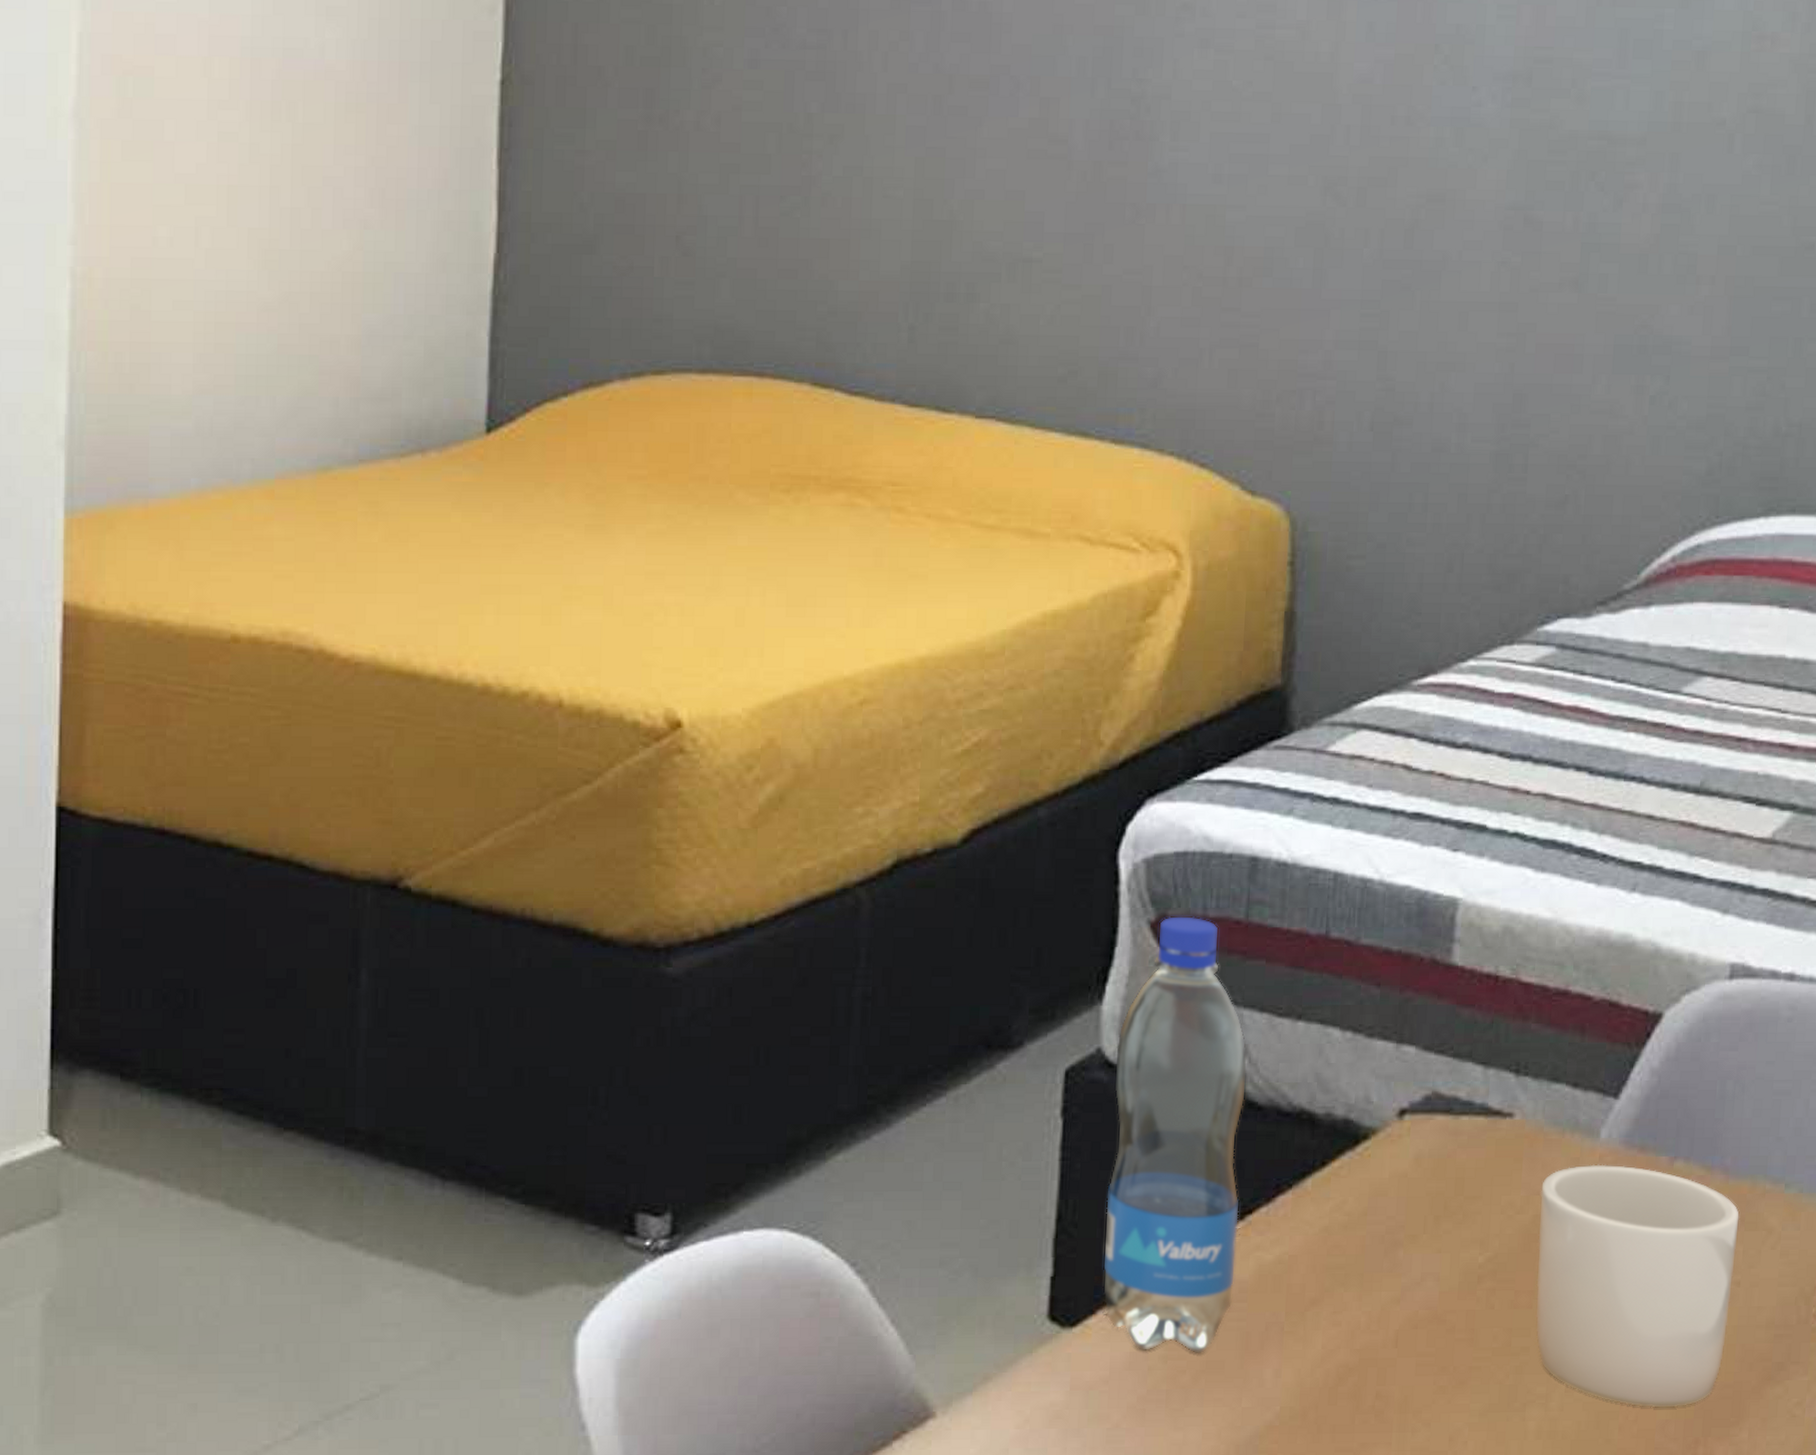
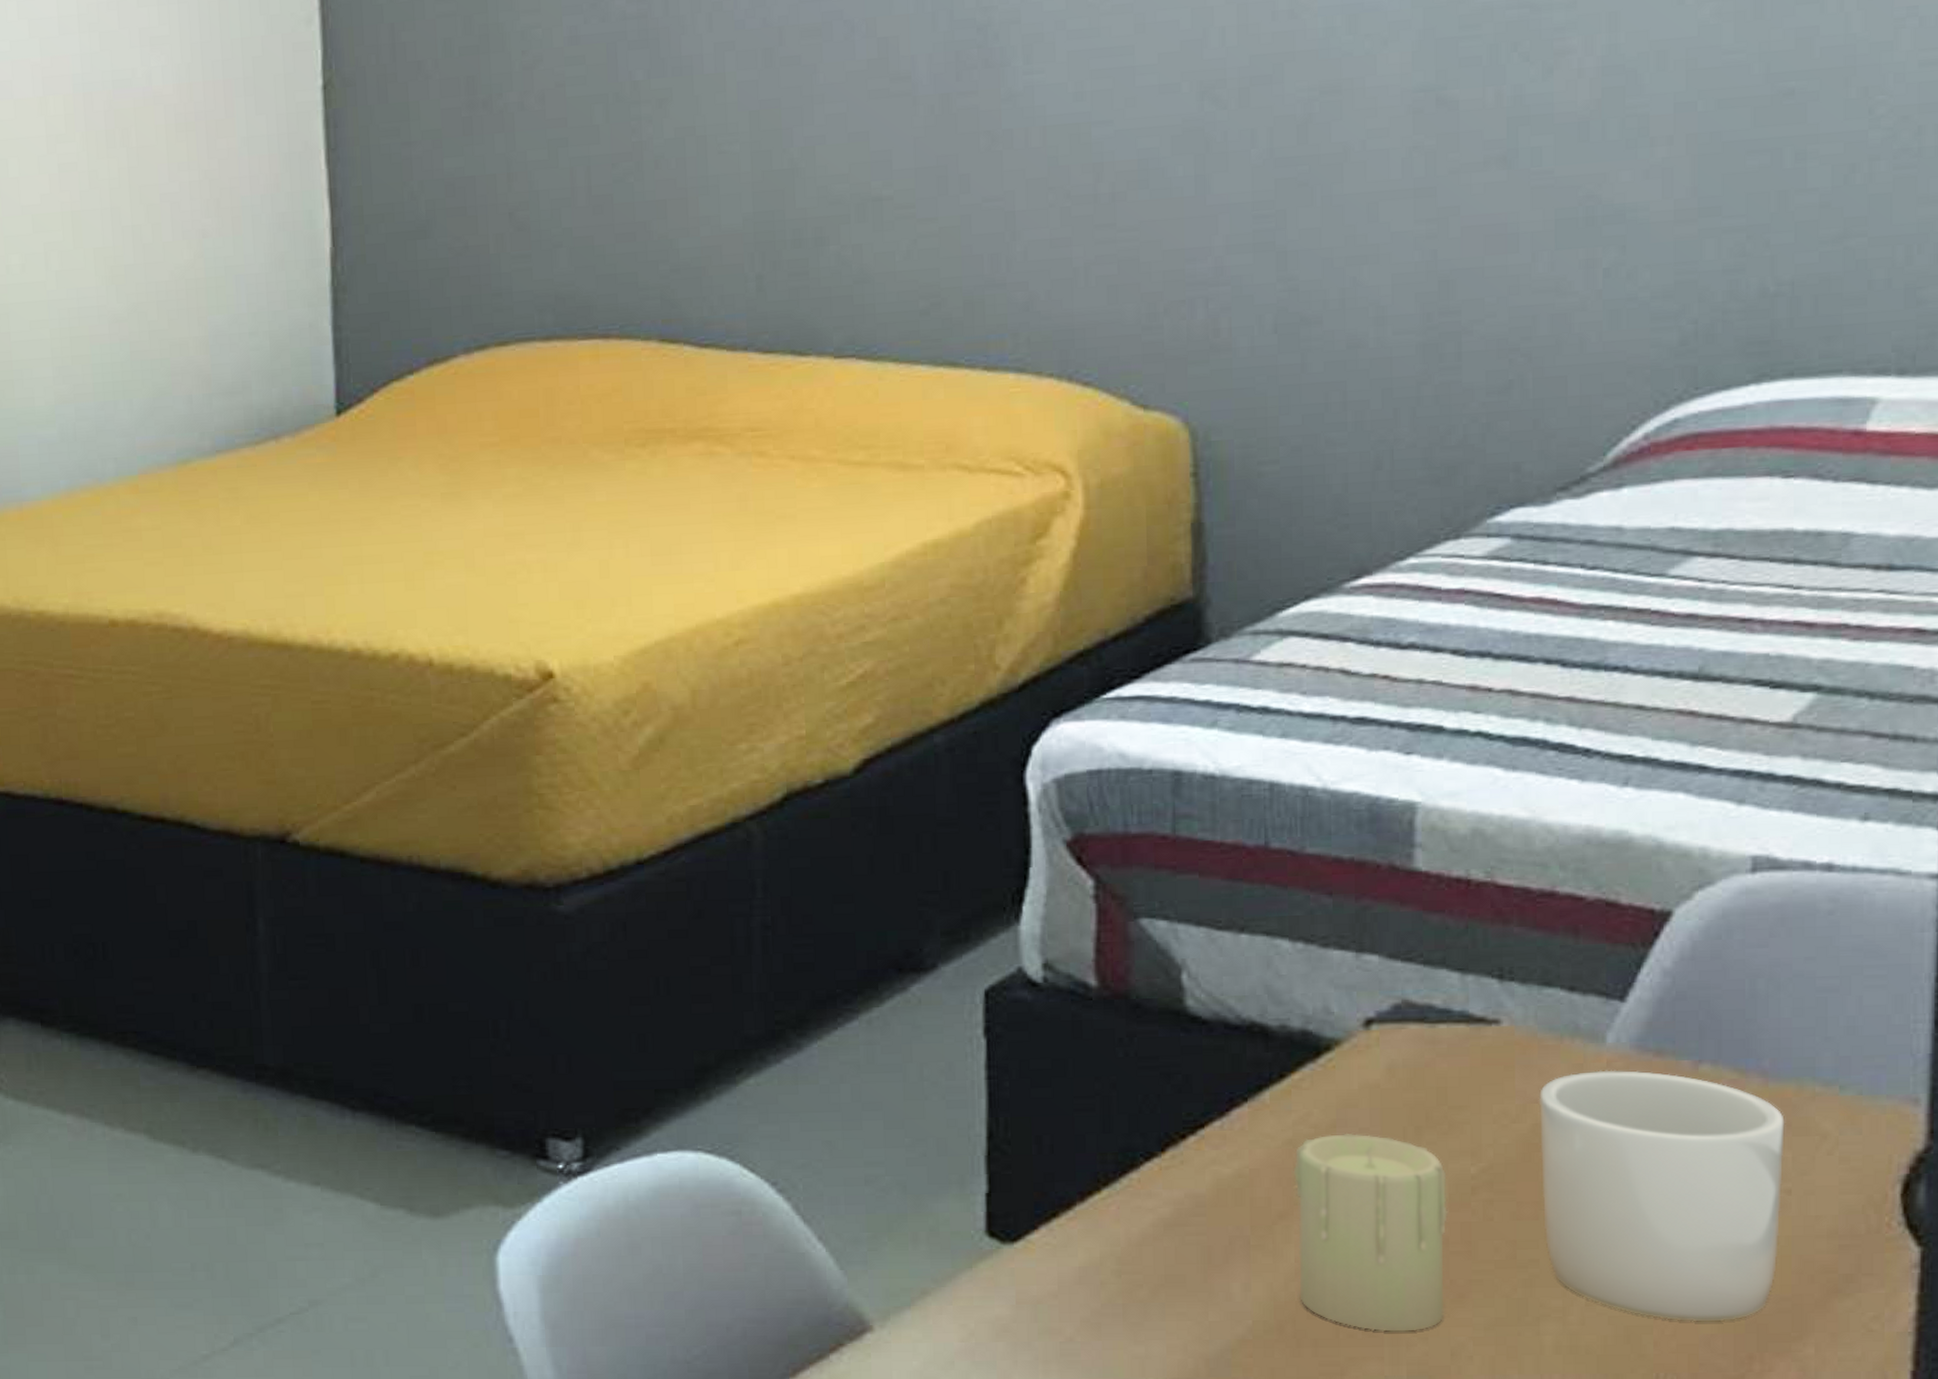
bottle: present [1103,916,1247,1354] -> none [1039,833,1190,1269]
candle: none [1323,1221,1457,1418] -> present [1293,1132,1449,1332]

